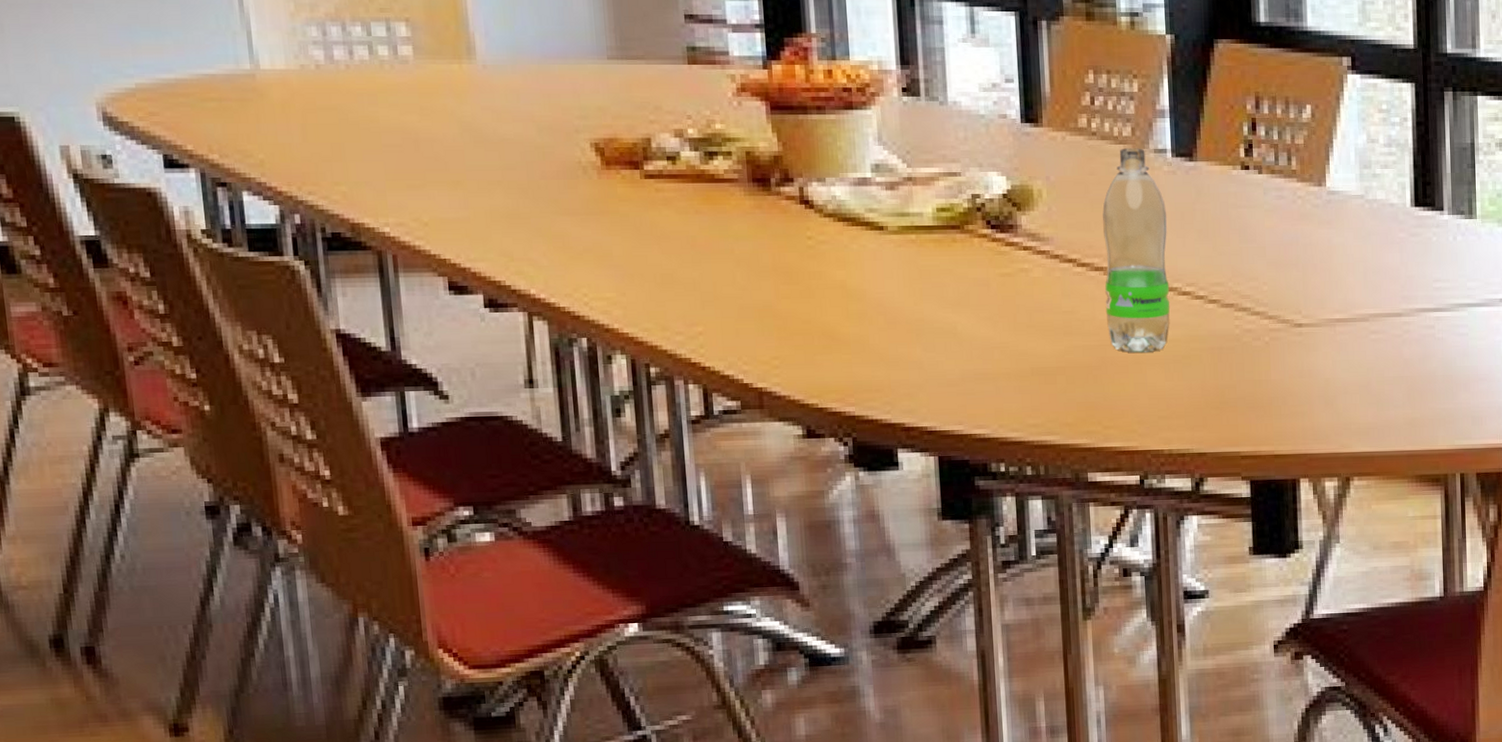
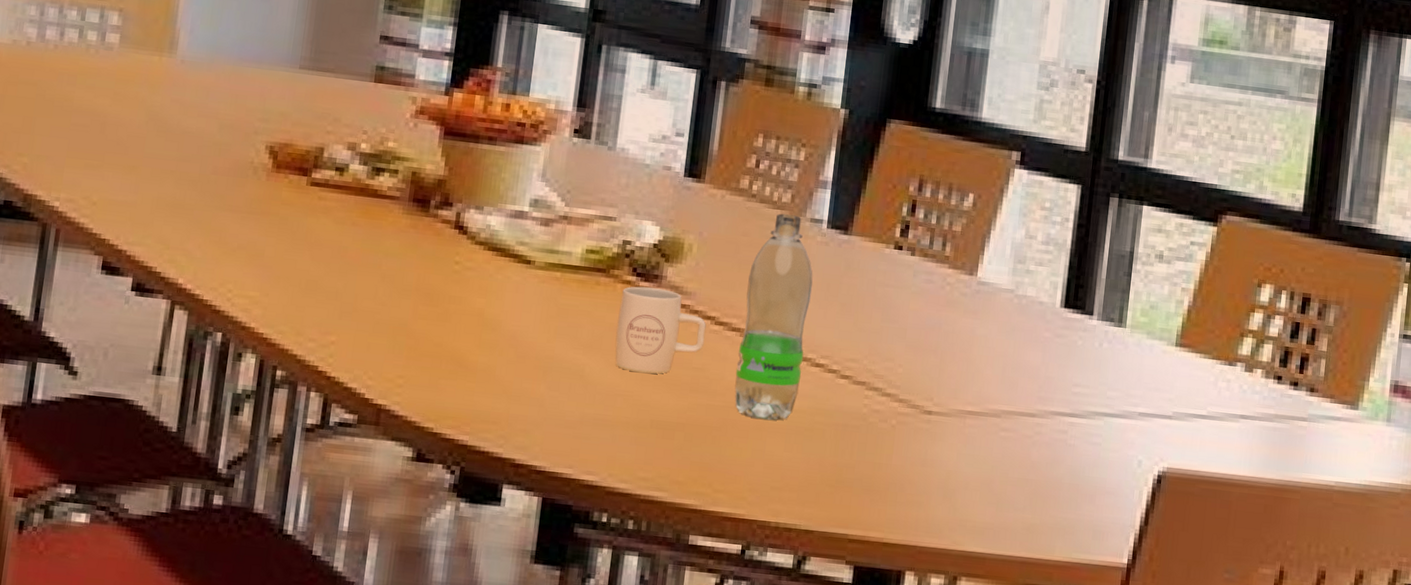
mug: none [979,238,1070,324] -> present [615,286,707,374]

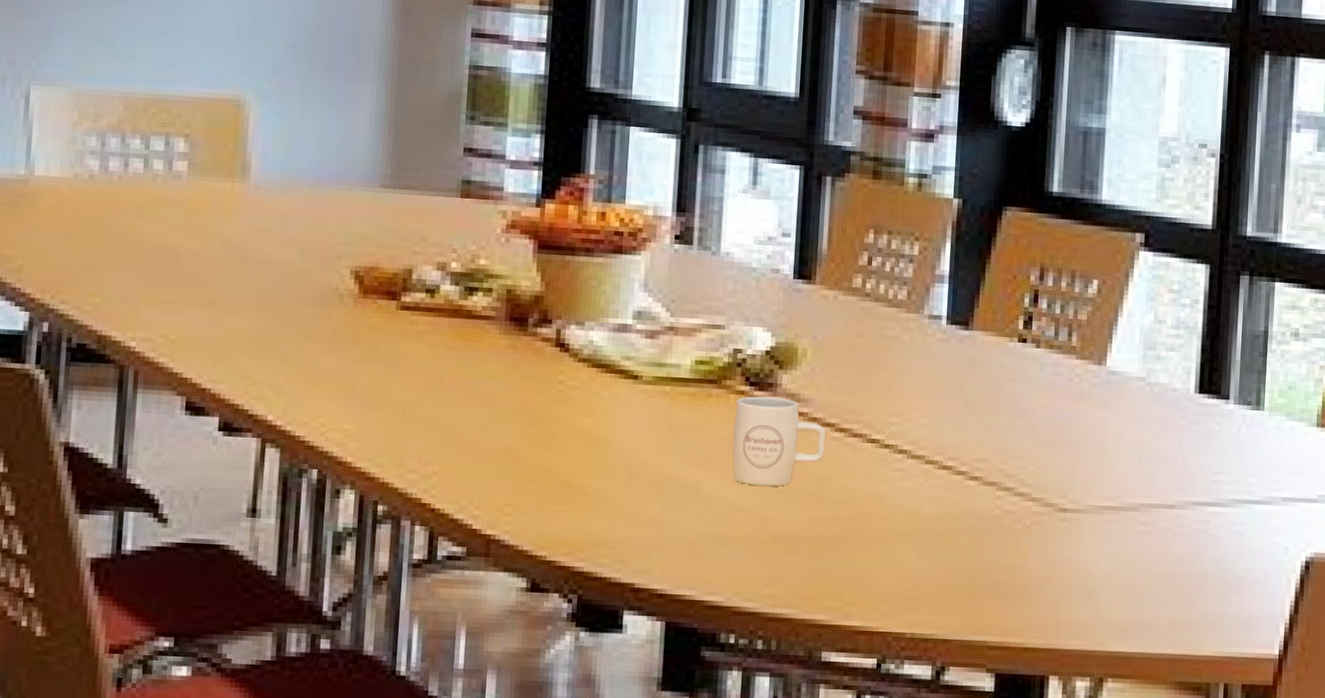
bottle: present [734,213,813,421] -> none [859,312,935,528]

